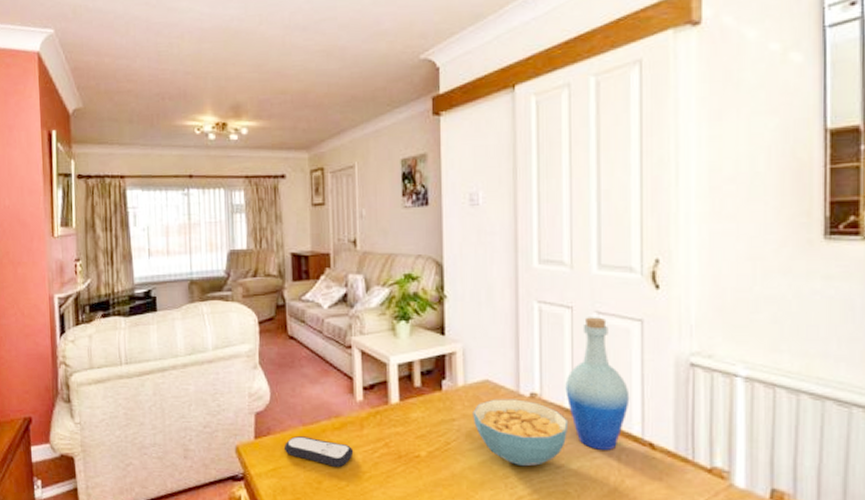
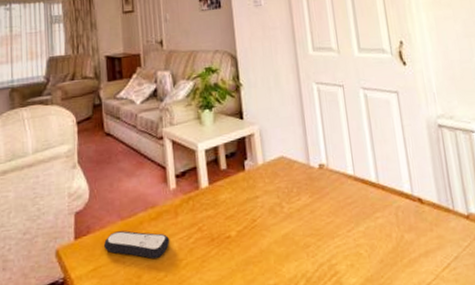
cereal bowl: present [472,399,569,467] -> none [273,171,353,235]
bottle: present [565,317,630,450] -> none [346,92,398,210]

